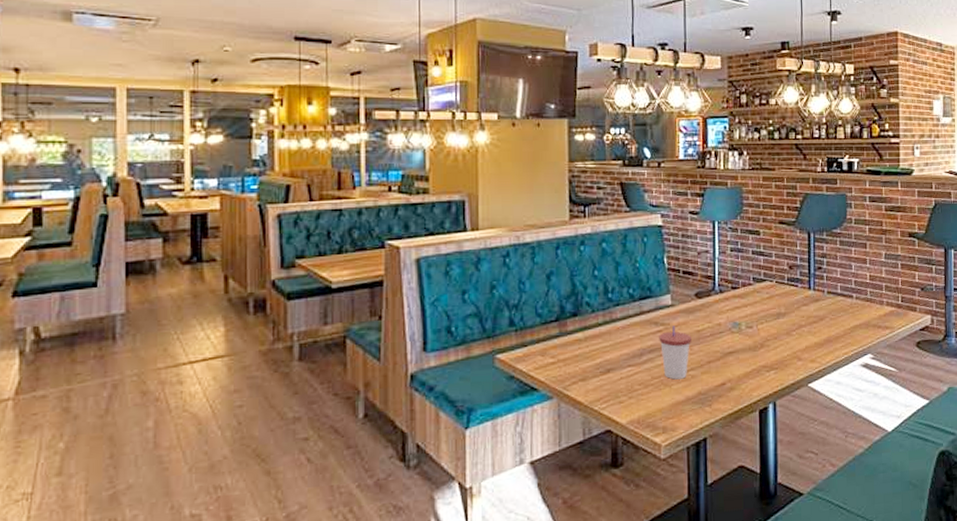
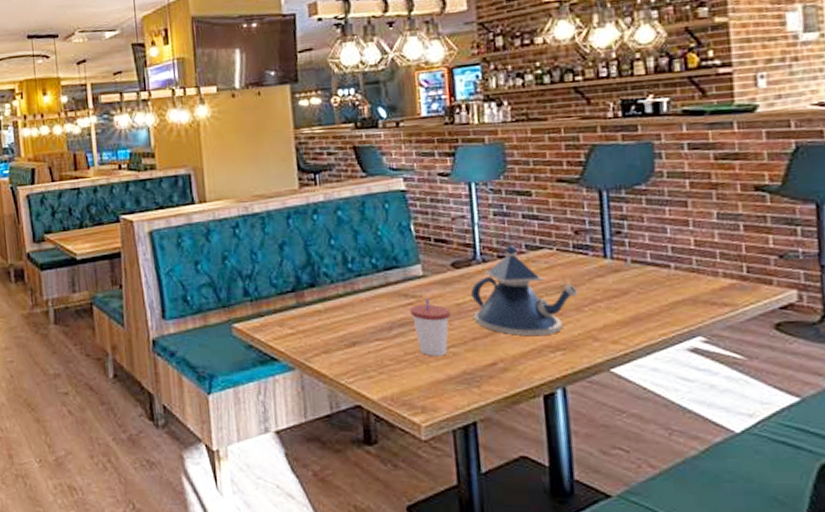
teapot: none [709,278,789,358] -> present [471,245,579,336]

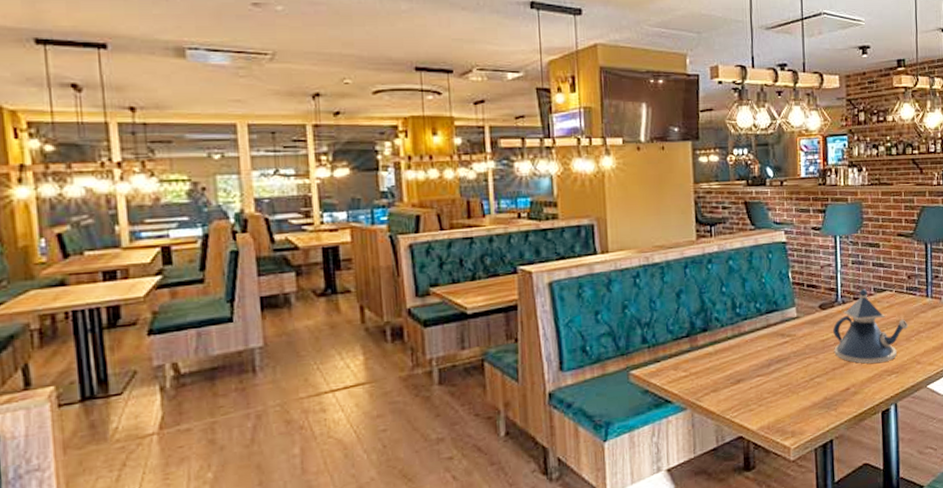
cup: present [410,298,450,356] -> none [786,336,817,387]

